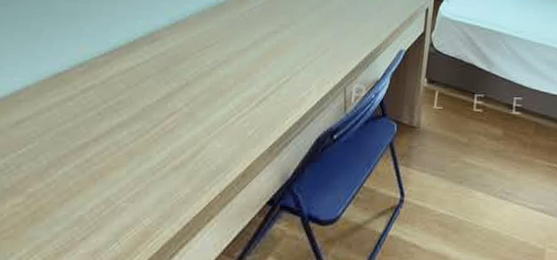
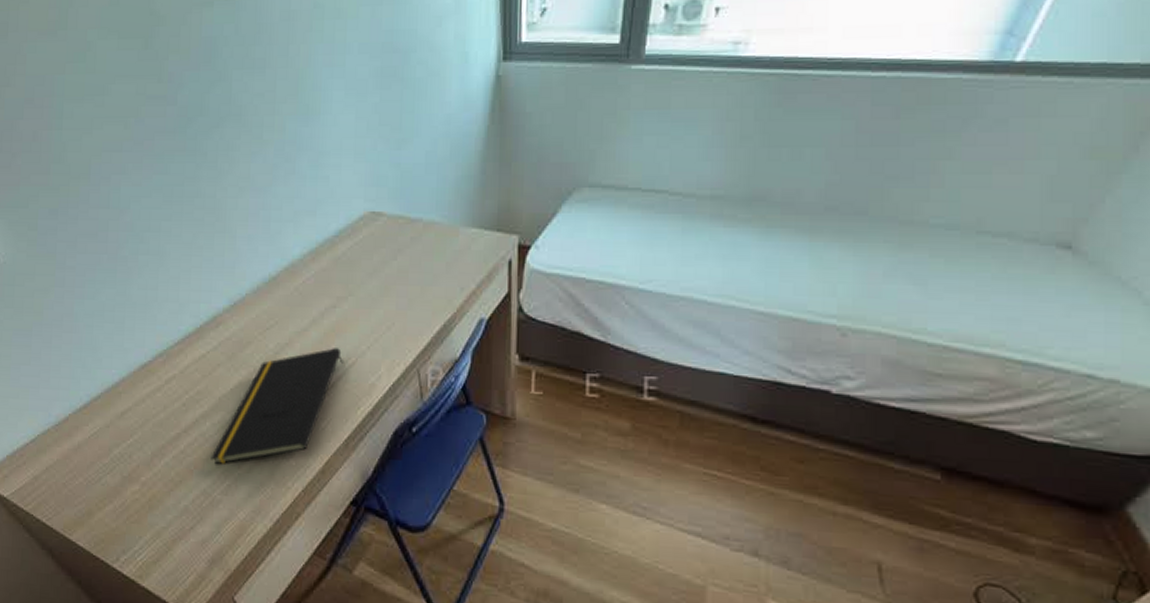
notepad: none [121,66,279,172] -> present [210,348,344,464]

